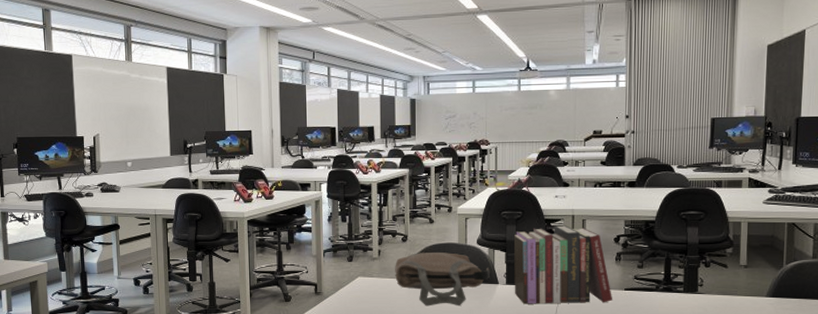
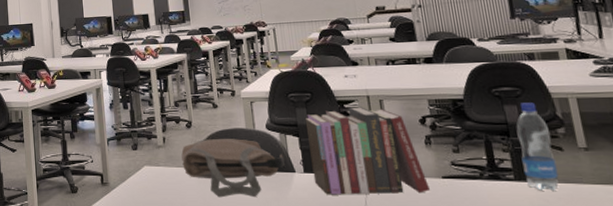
bottle: none [692,225,721,301] -> present [515,102,560,191]

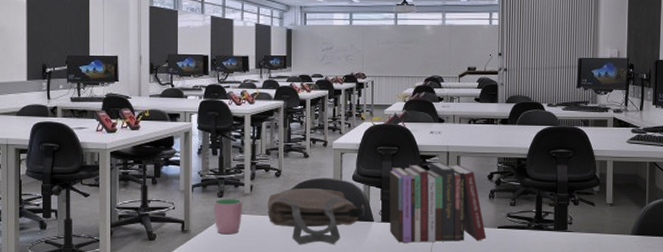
cup: none [129,150,158,187] -> present [213,198,242,235]
bottle: present [515,102,560,191] -> none [562,164,588,239]

